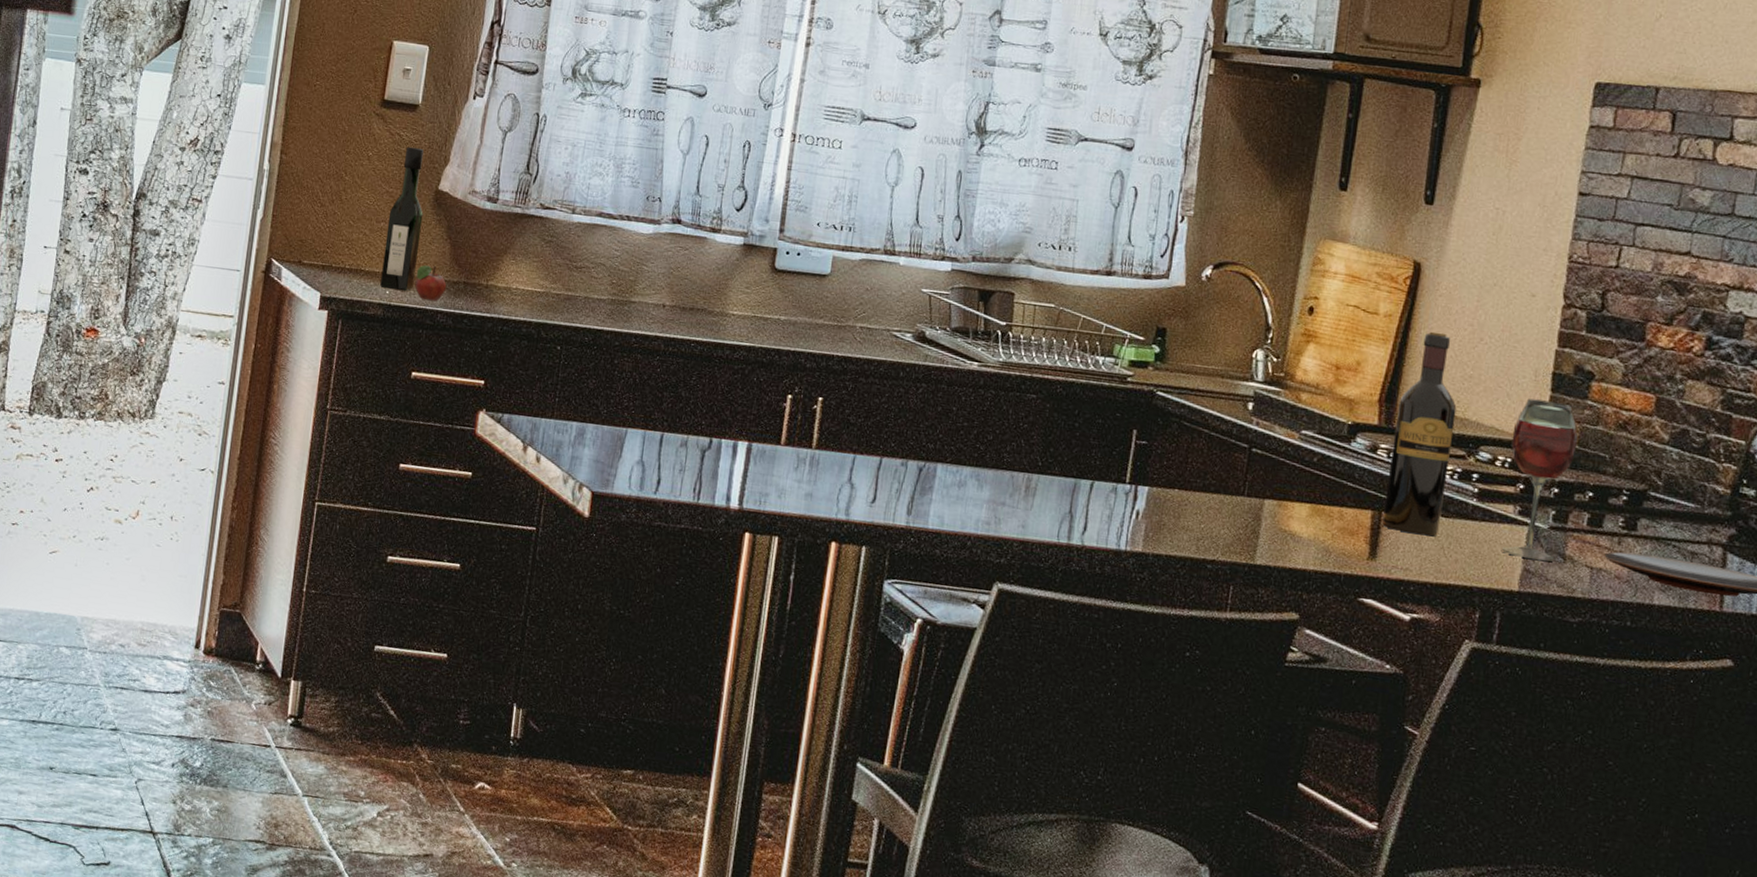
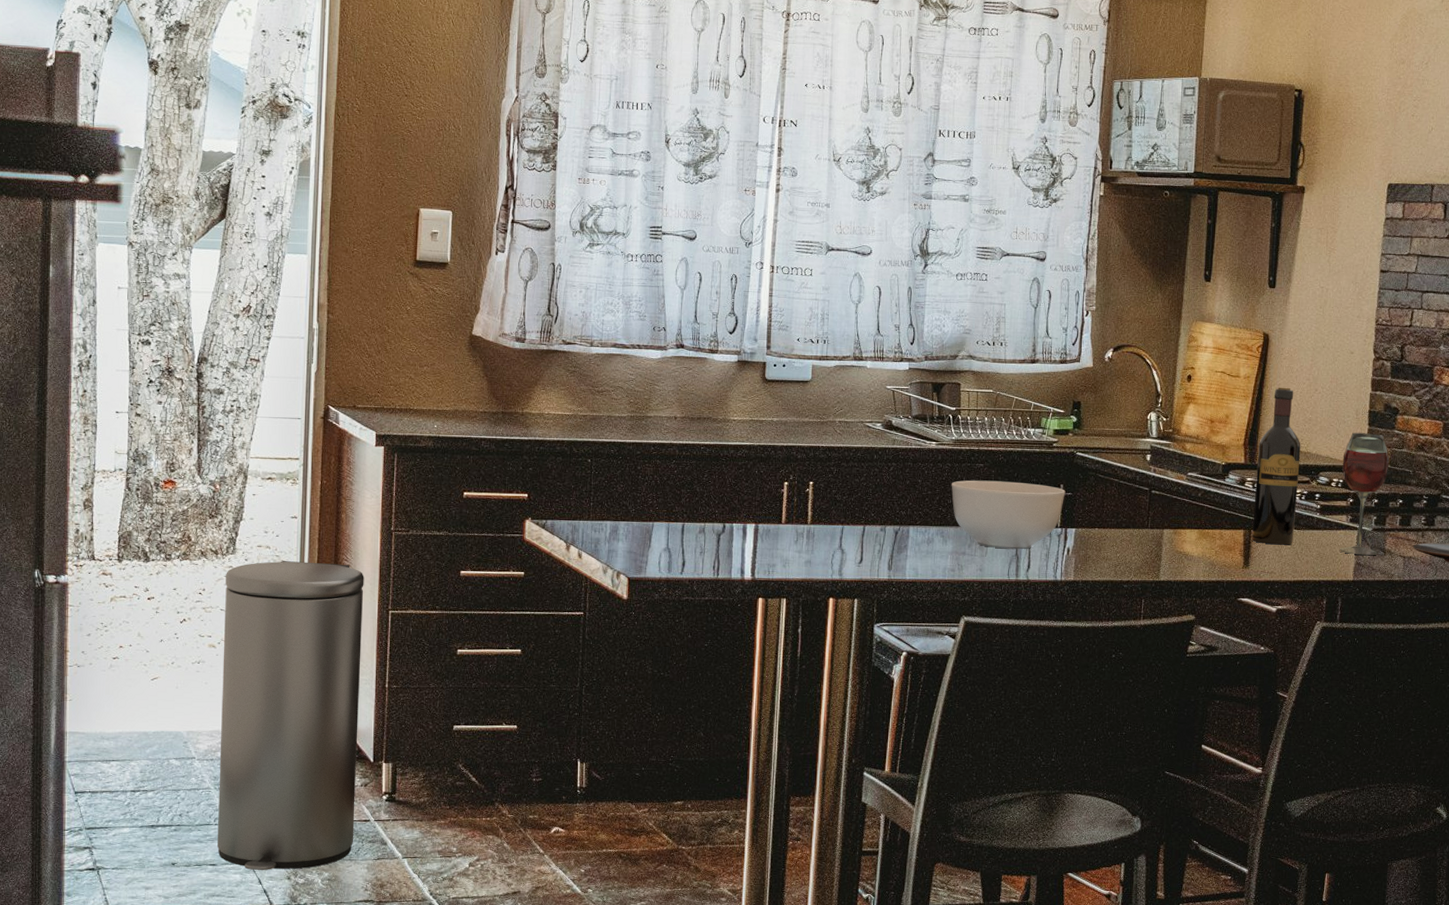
pedal bin: none [100,431,292,793] -> present [217,561,364,870]
bottle: present [380,146,424,292] -> none [428,299,461,424]
fruit: present [415,265,447,302] -> none [459,400,487,431]
bowl: none [993,412,1139,507] -> present [951,480,1066,550]

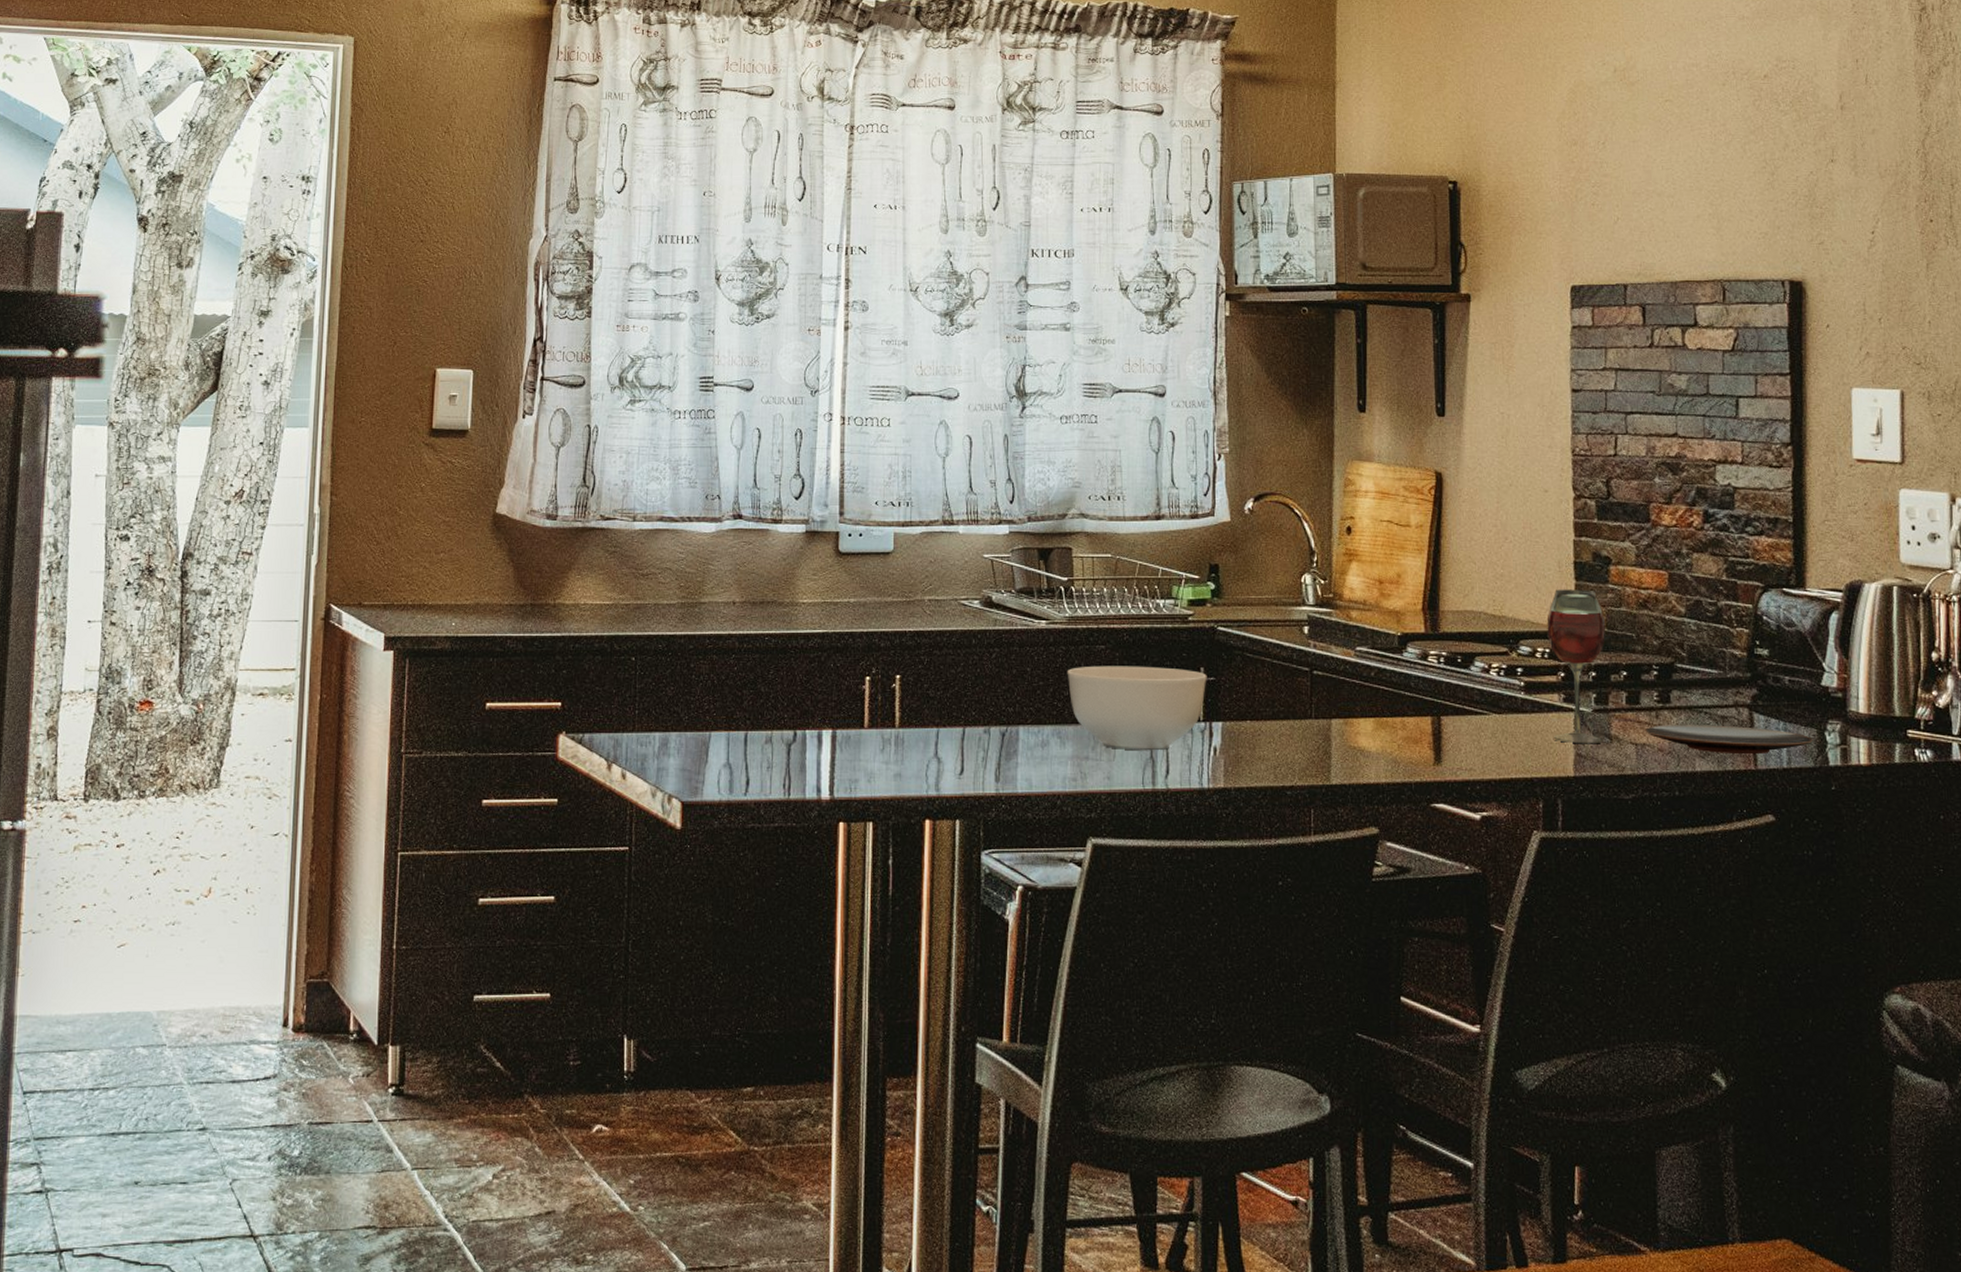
pedal bin: present [217,561,364,870] -> none [189,794,369,1189]
wine bottle: present [1252,387,1301,545] -> none [1440,536,1495,734]

